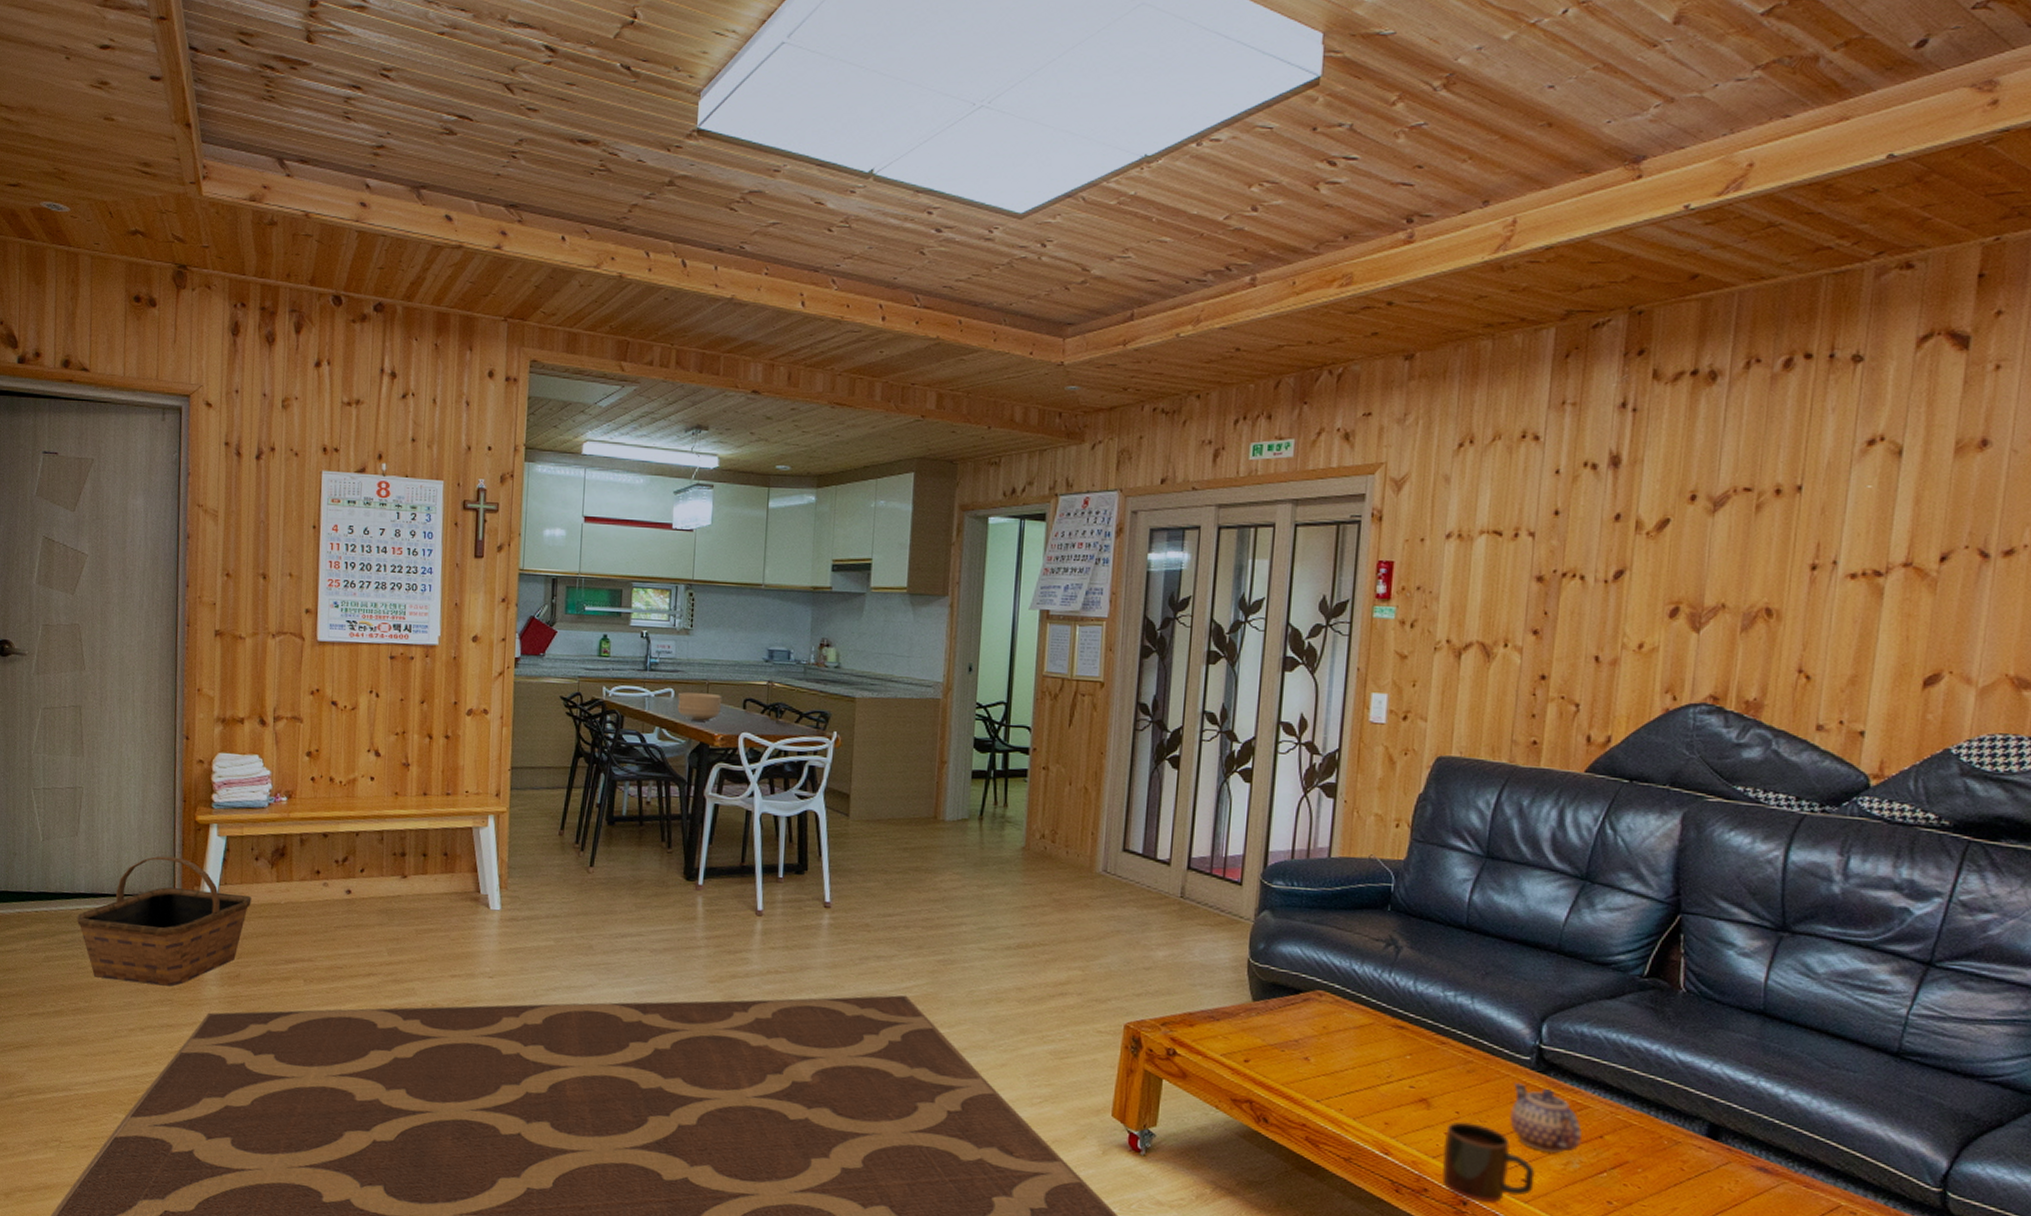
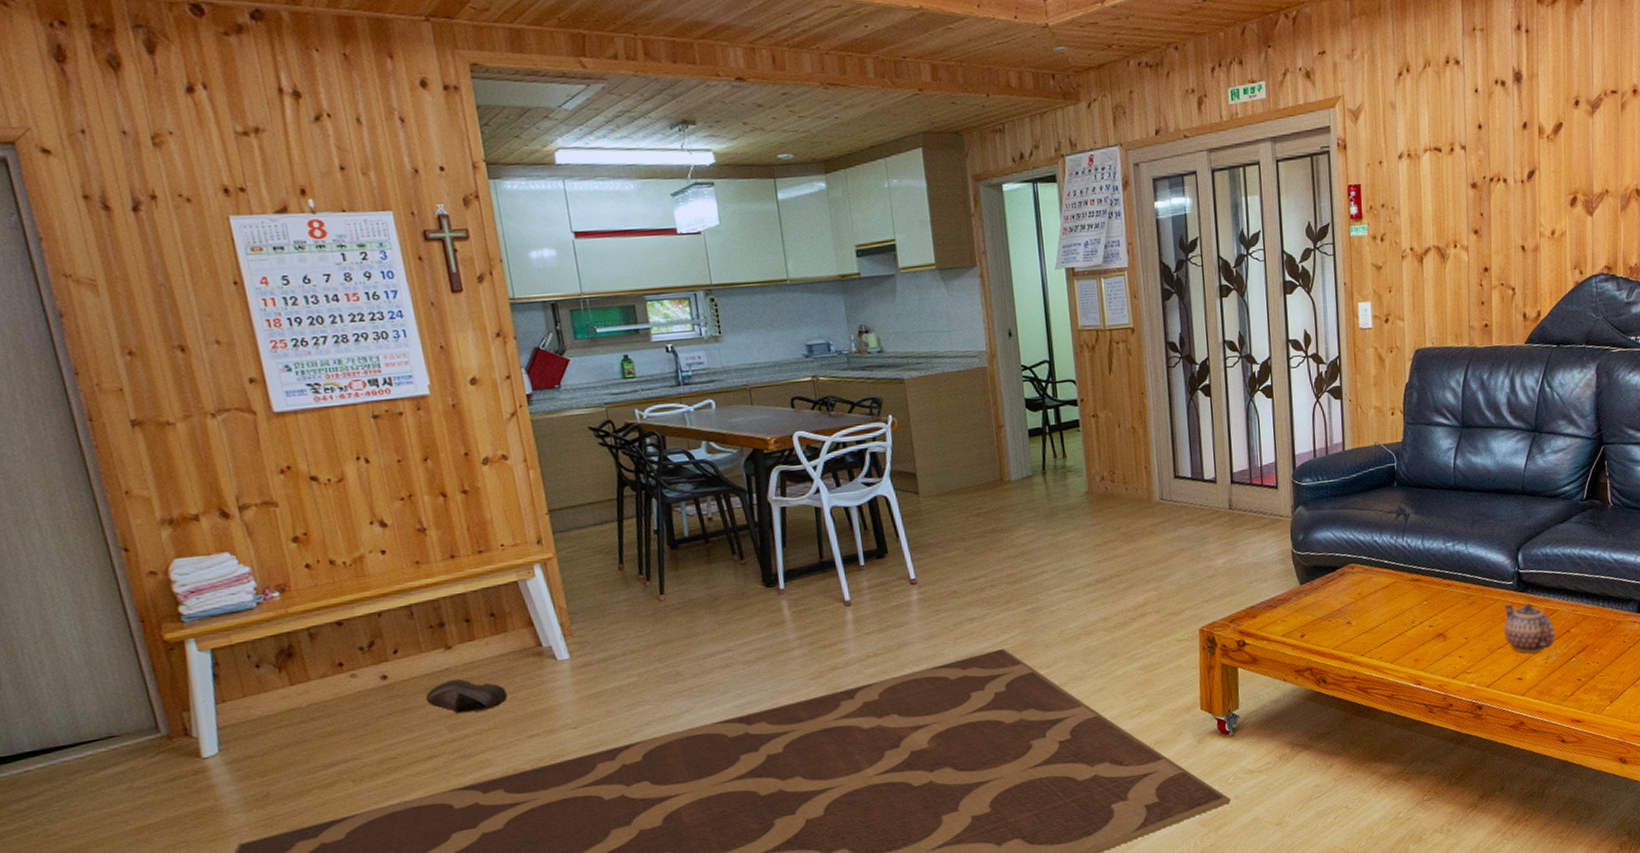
basket: present [76,855,252,986] -> none [27,685,264,841]
shoe: none [376,906,442,942] -> present [425,678,508,714]
bowl: present [677,692,723,722] -> none [720,398,770,429]
mug: present [1441,1121,1535,1203] -> none [1459,643,1527,704]

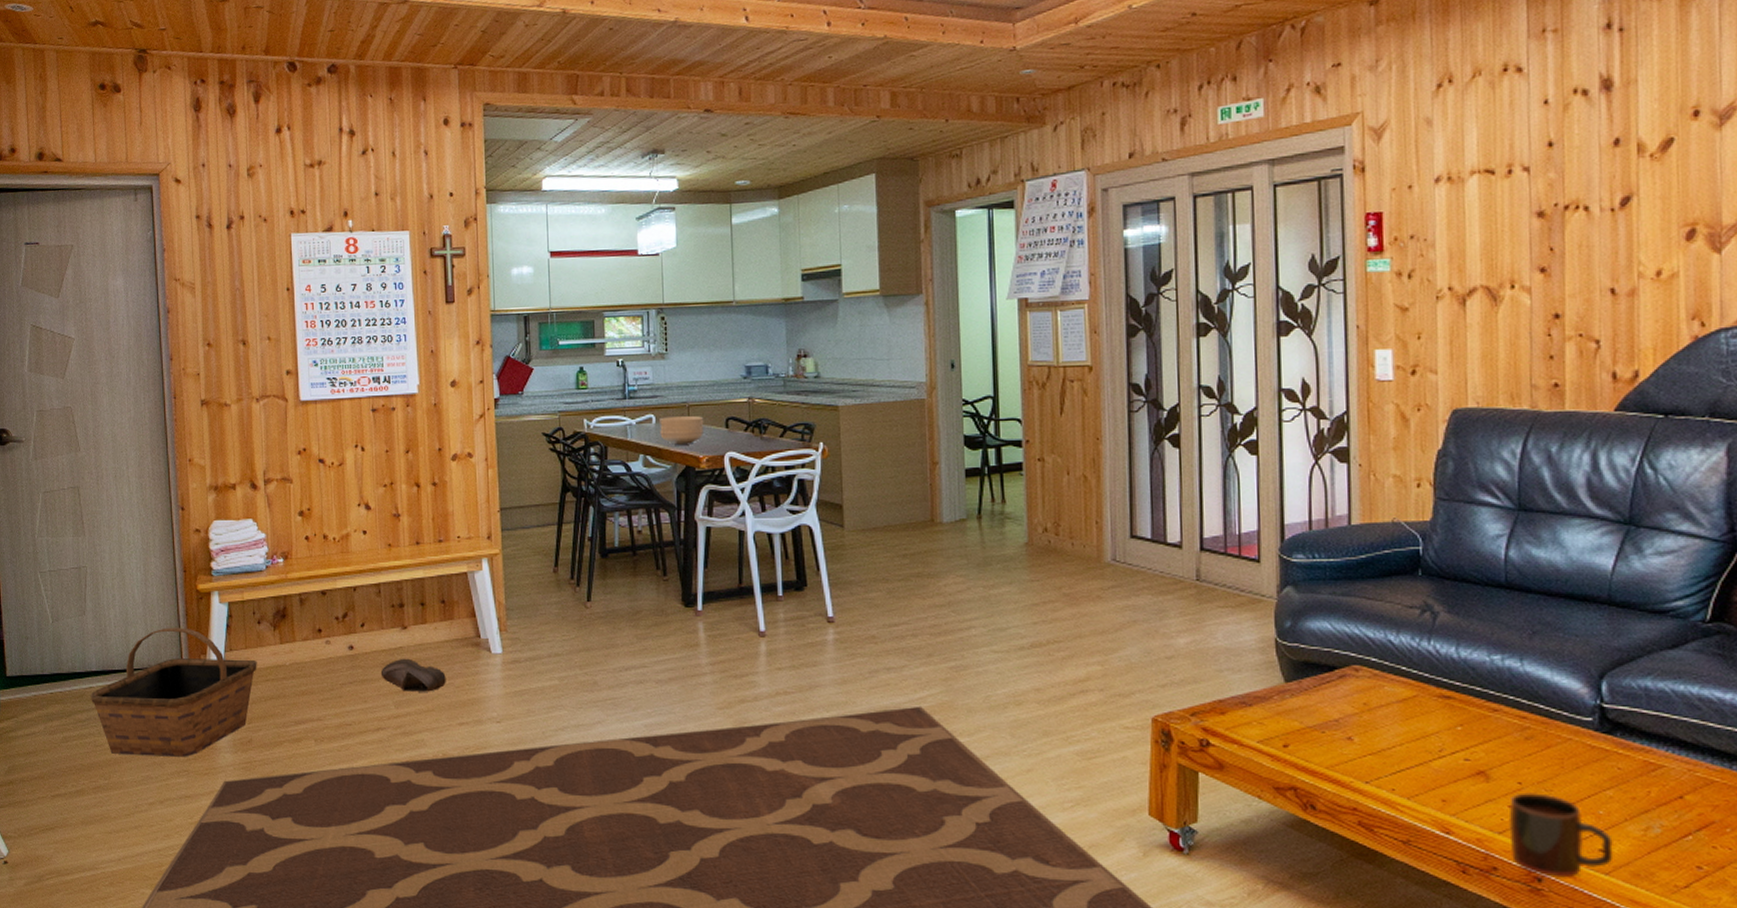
basket: none [27,685,264,841] -> present [90,627,257,757]
bowl: none [720,398,770,429] -> present [660,416,705,445]
mug: none [1459,643,1527,704] -> present [1508,792,1614,878]
teapot: present [1504,602,1556,653] -> none [1578,747,1661,818]

